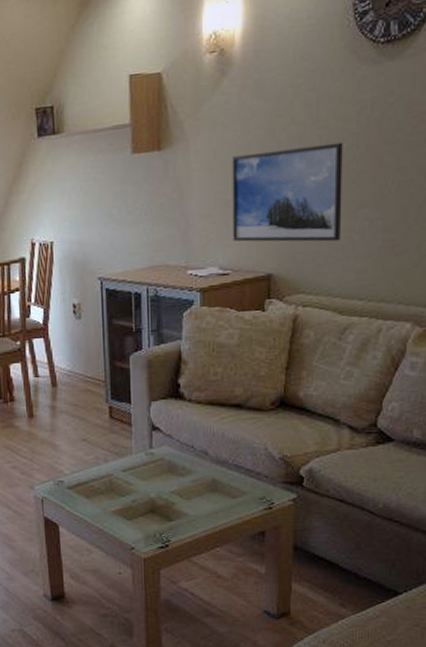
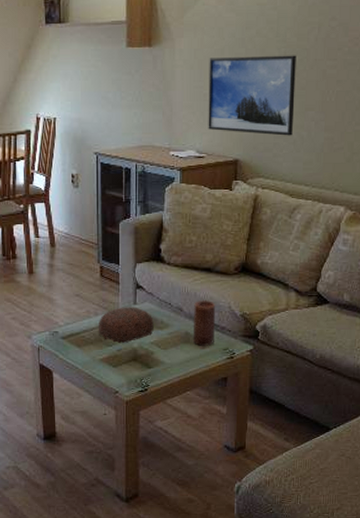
decorative bowl: none [109,451,174,494] -> present [99,307,154,344]
candle: none [220,441,249,496] -> present [192,299,216,347]

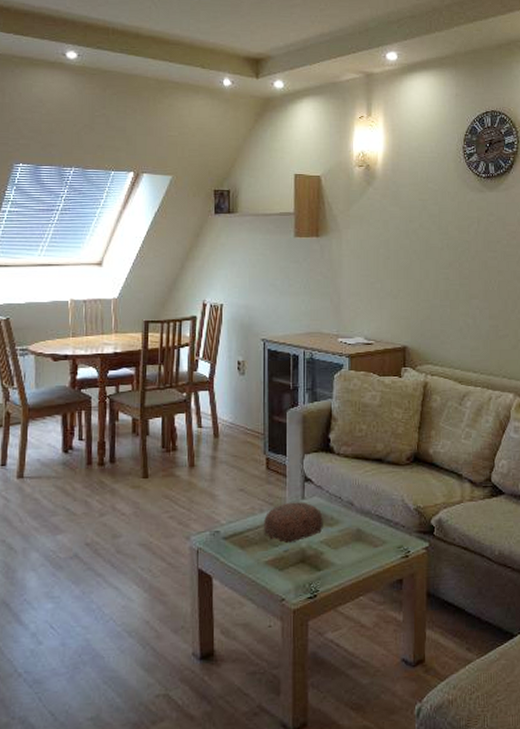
candle: present [192,299,216,347] -> none [364,492,389,545]
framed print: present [208,55,296,136] -> none [375,246,459,323]

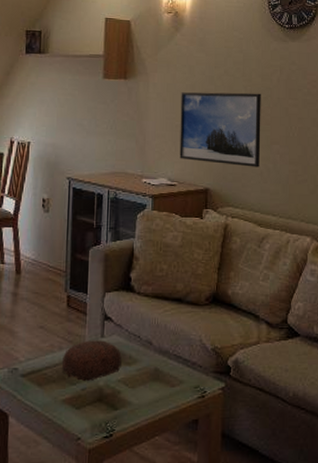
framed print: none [375,246,459,323] -> present [179,92,261,167]

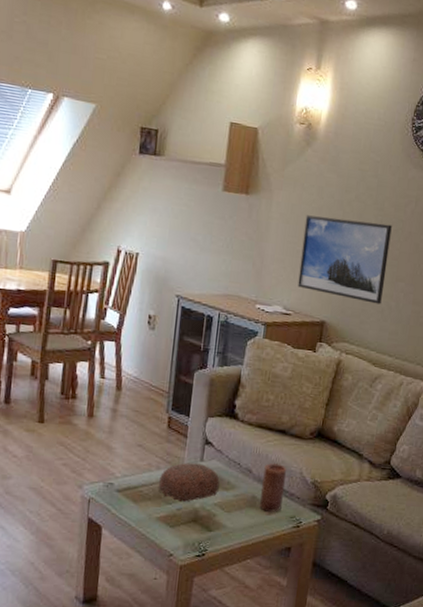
candle: none [162,332,187,385] -> present [259,462,287,513]

